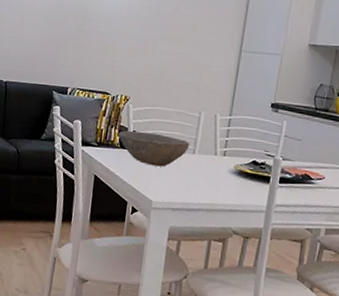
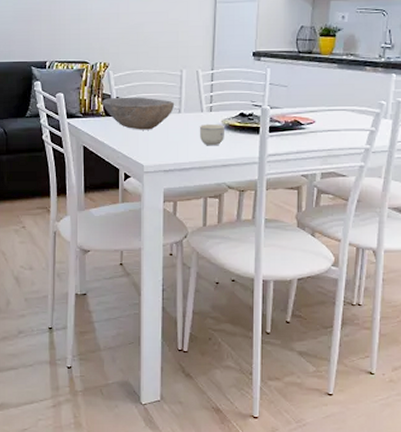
cup: none [210,167,237,190] -> present [199,123,226,146]

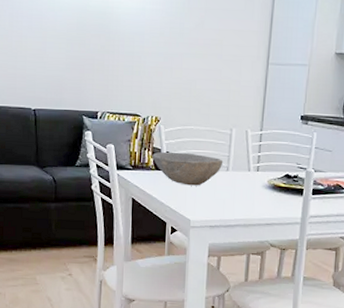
cup: present [199,123,226,146] -> none [245,183,271,205]

